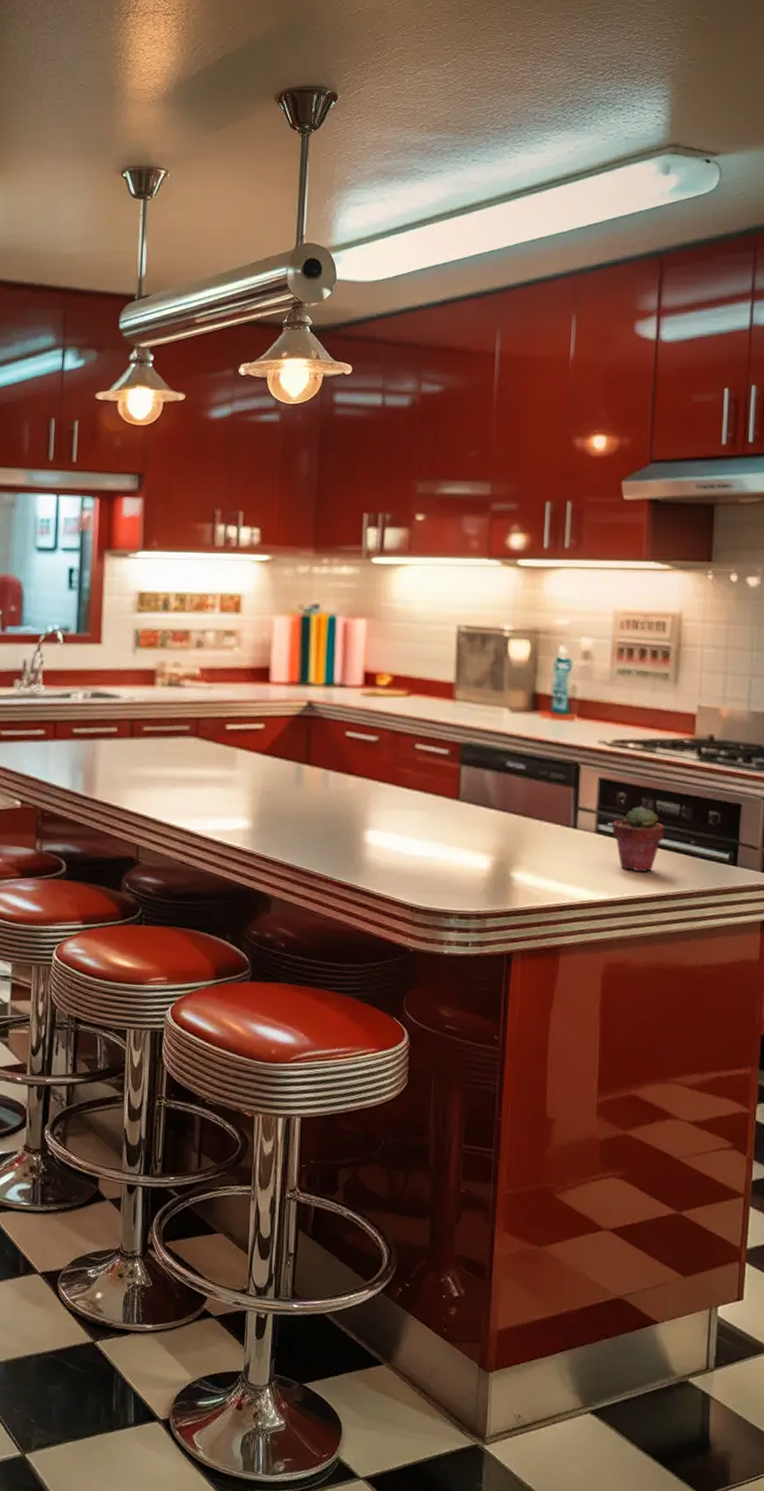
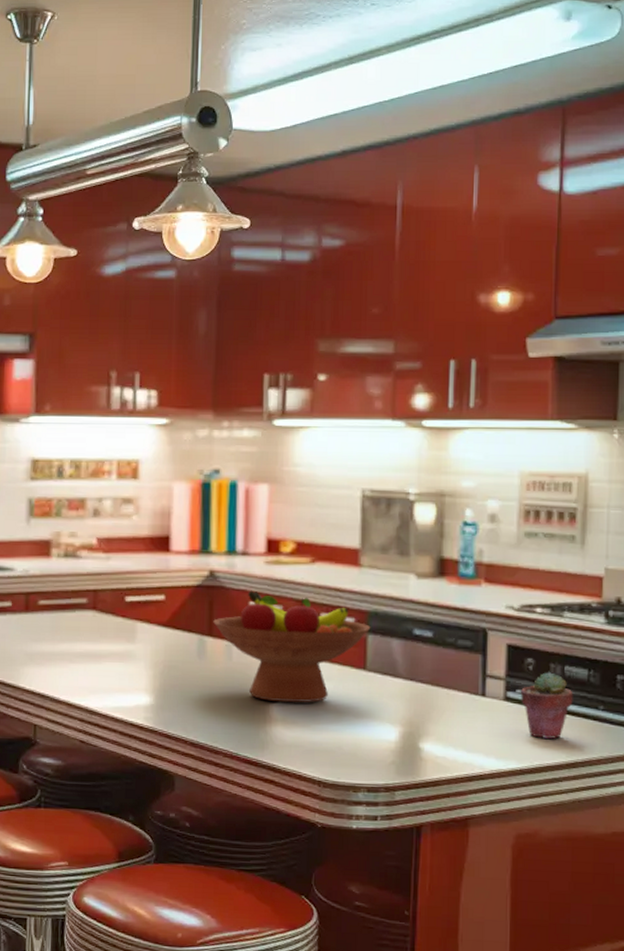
fruit bowl: none [311,721,465,831] -> present [213,590,371,703]

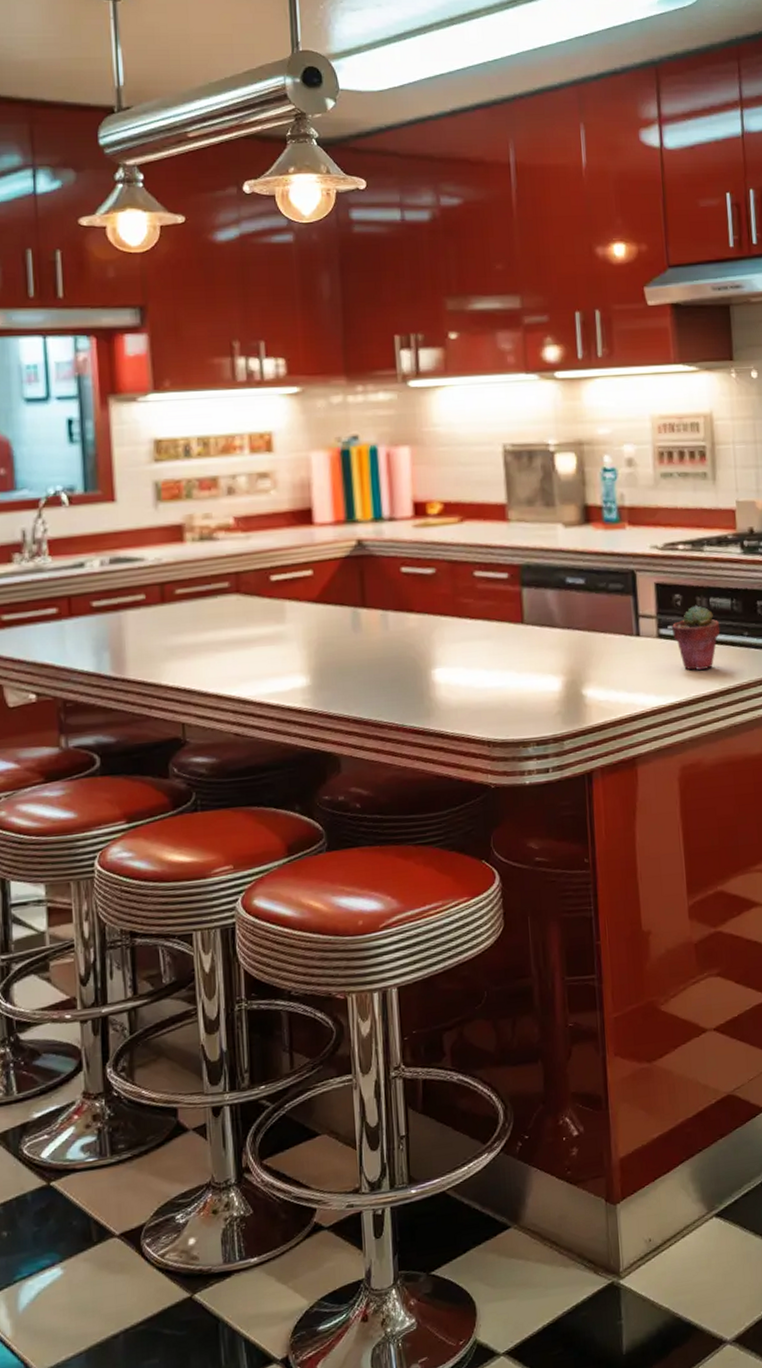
fruit bowl: present [213,590,371,703] -> none [365,555,525,667]

